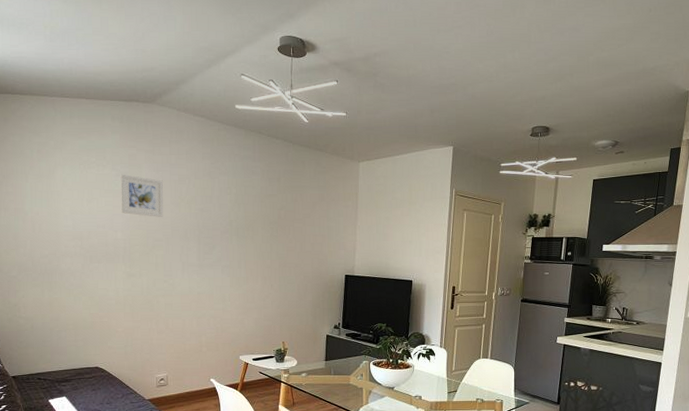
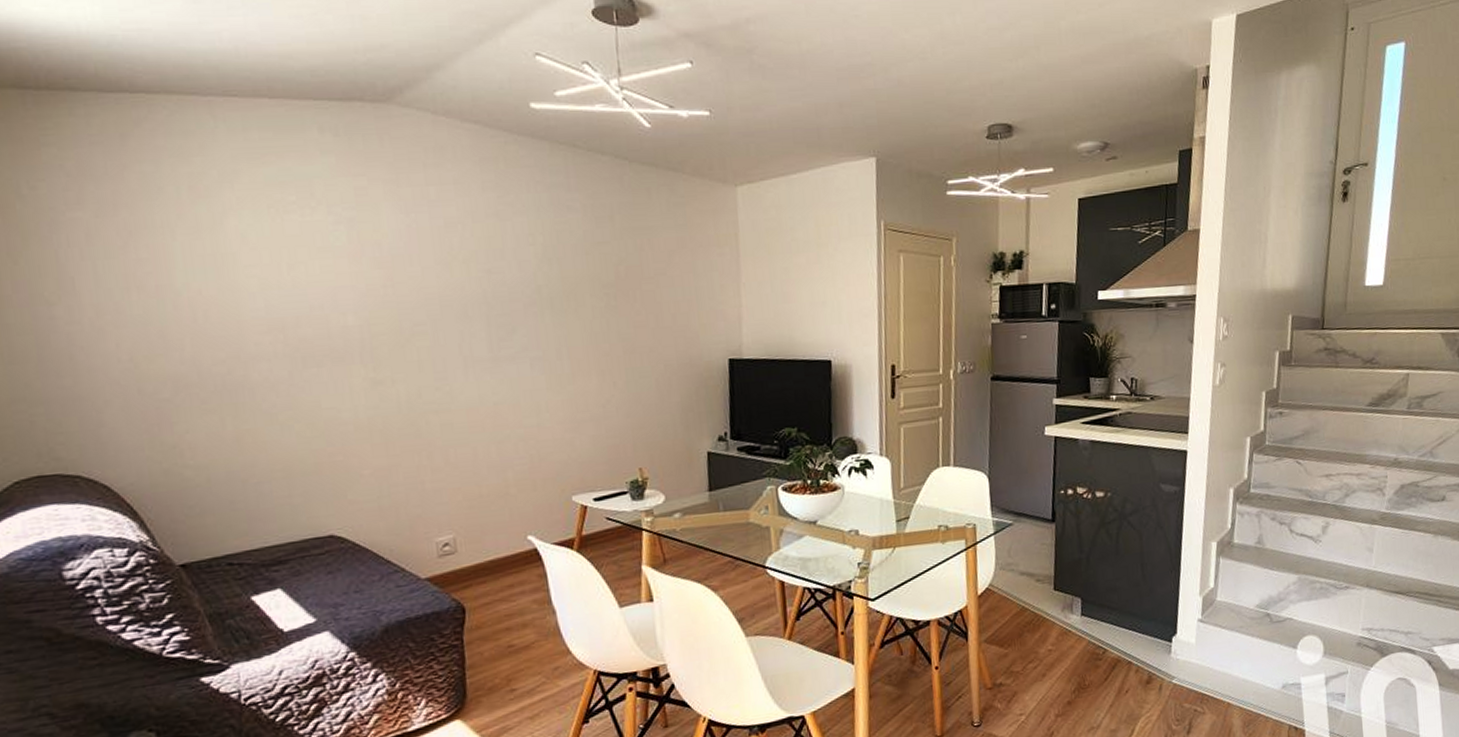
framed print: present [120,174,164,217] -> none [343,219,425,287]

